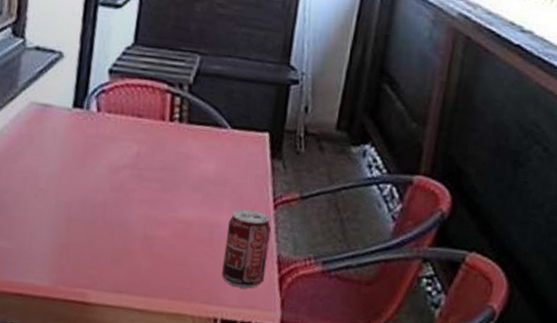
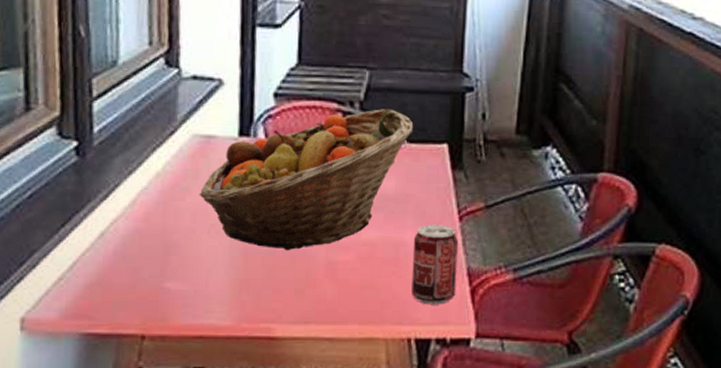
fruit basket: none [31,93,238,221] -> present [199,109,414,251]

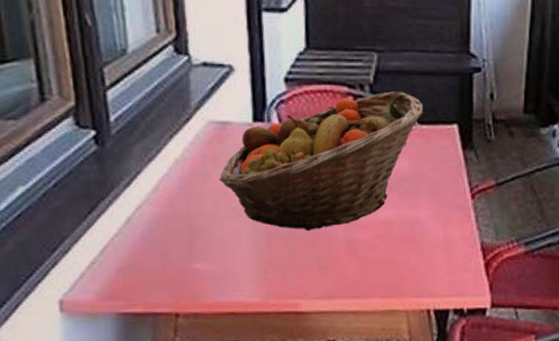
beverage can: present [411,224,459,305] -> none [428,202,472,278]

